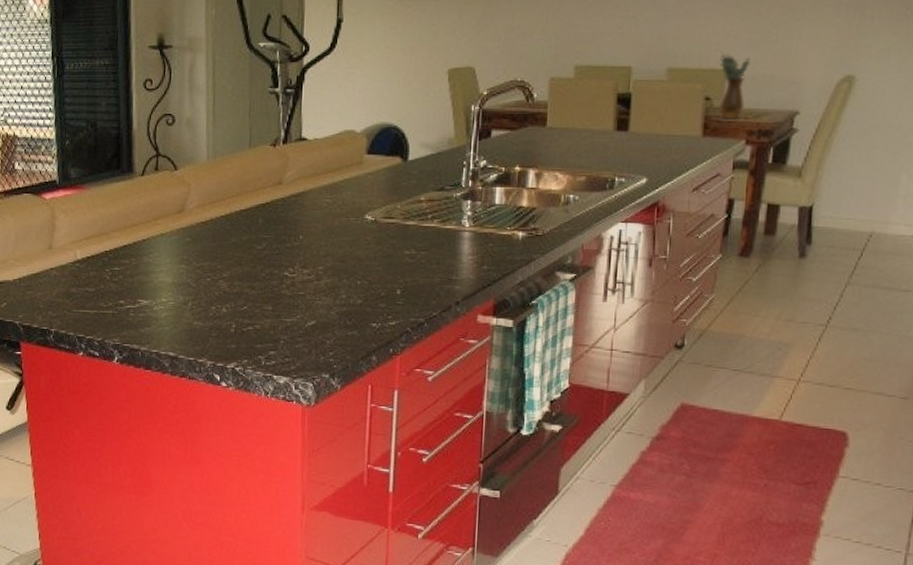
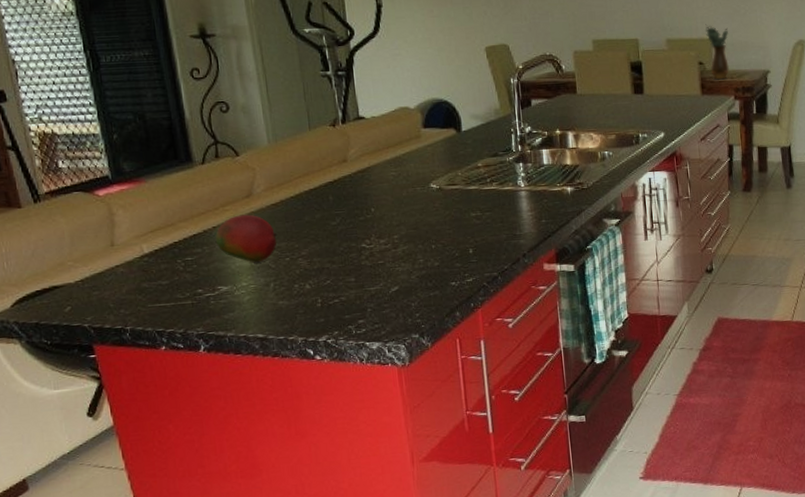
fruit: none [143,230,203,279] -> present [215,214,278,262]

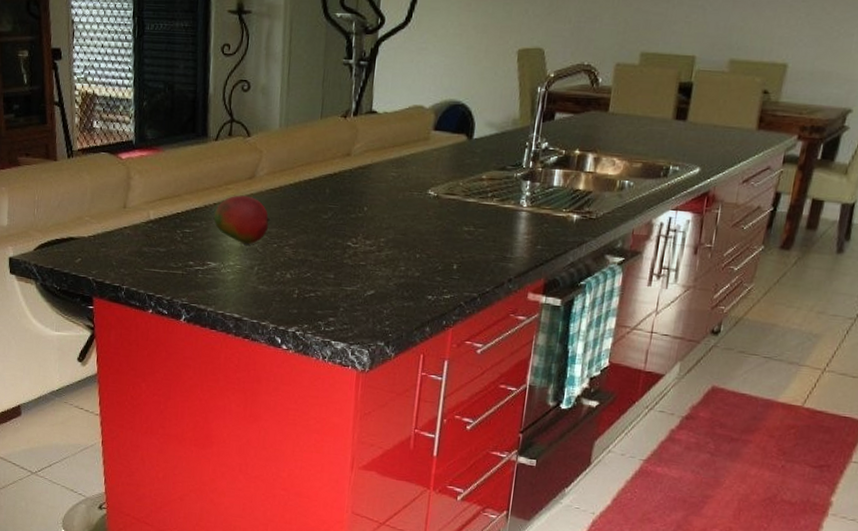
vase: present [705,24,729,80] -> none [775,46,811,114]

